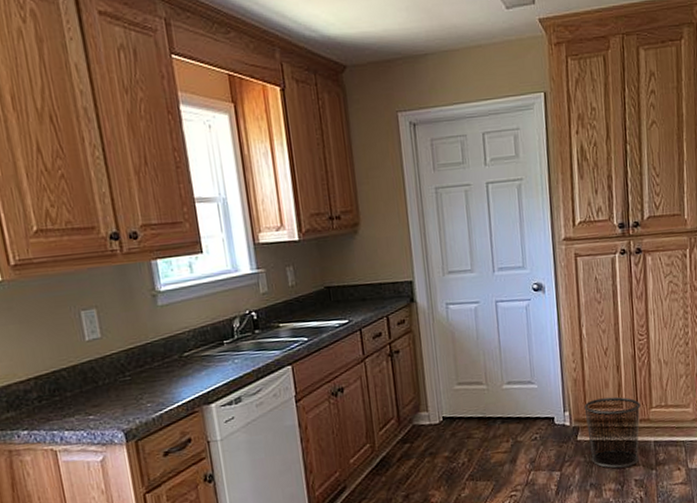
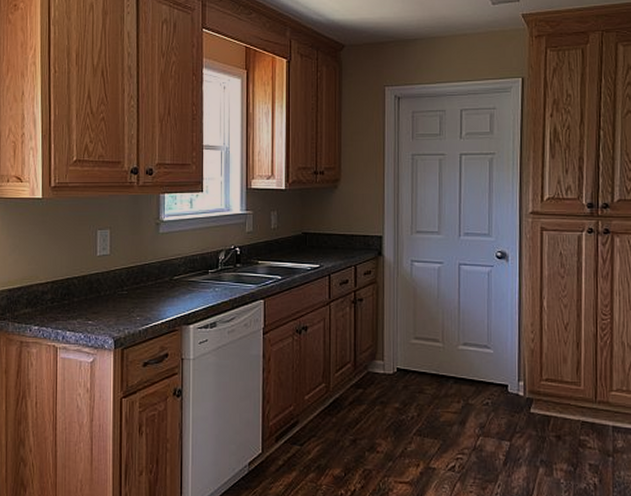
trash can: present [584,397,641,469] -> none [540,373,600,449]

